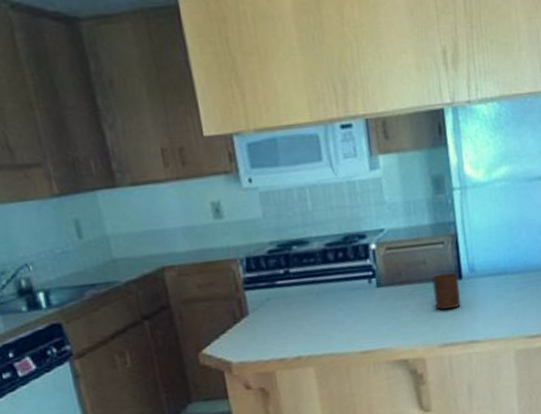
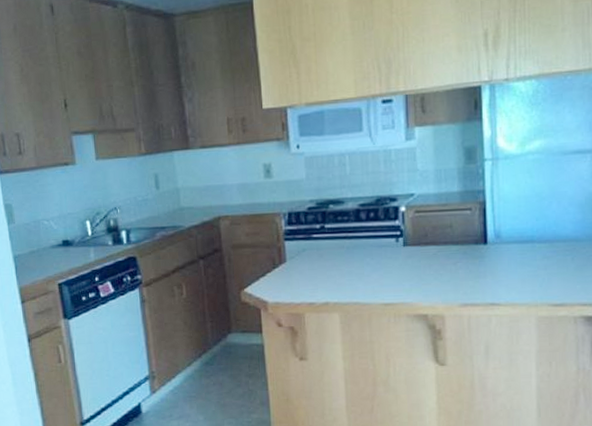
cup: present [432,272,460,310] -> none [457,237,484,272]

